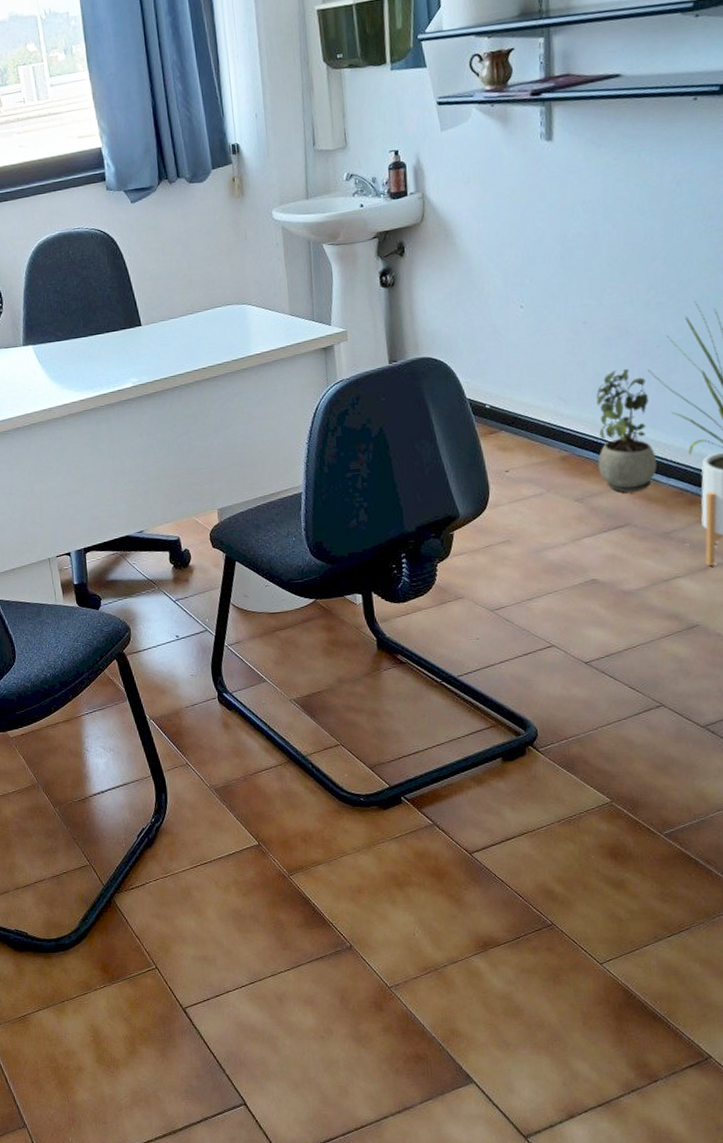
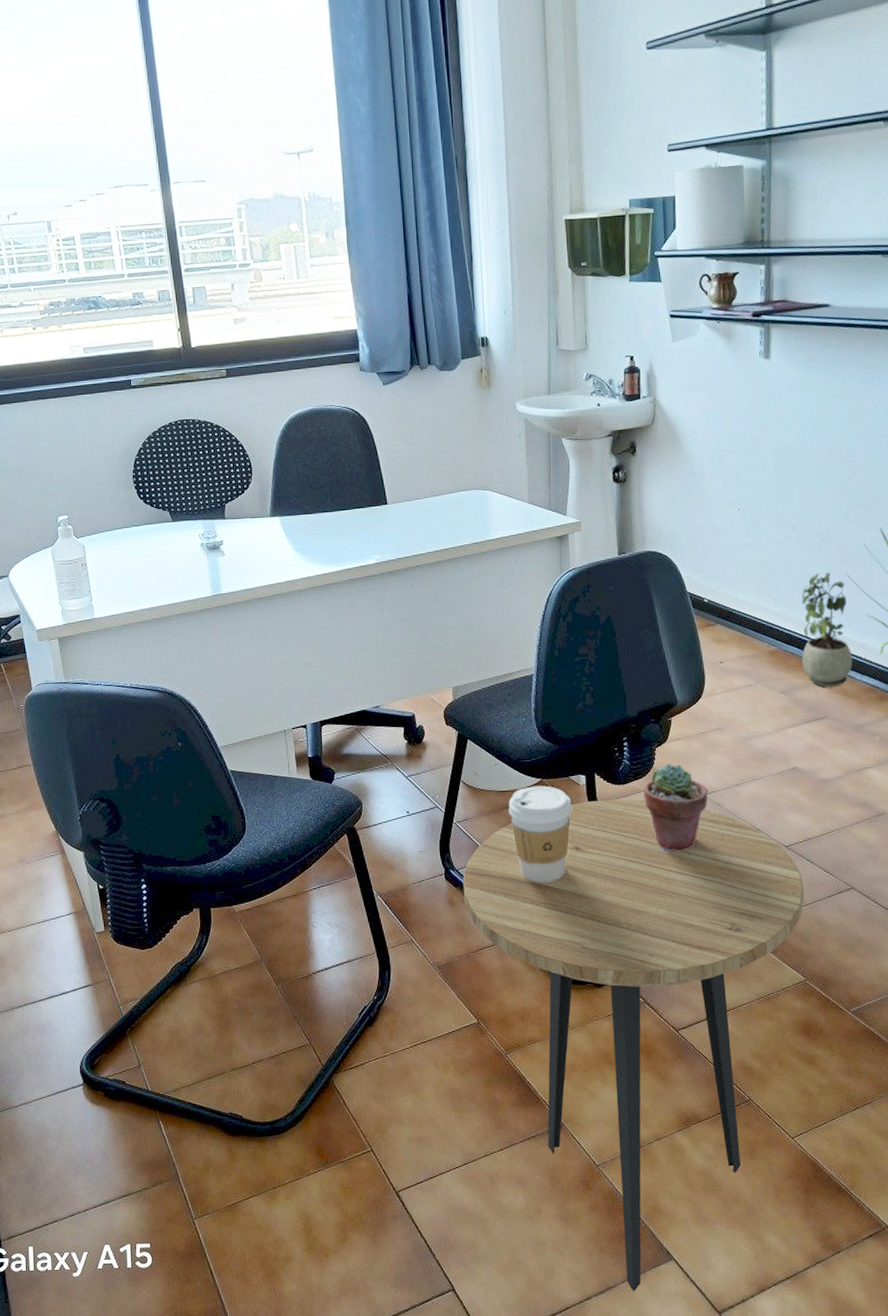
side table: none [236,617,608,1113] -> present [462,799,805,1292]
coffee cup: none [281,606,349,705] -> present [508,785,572,883]
potted succulent: none [425,579,497,671] -> present [643,764,708,852]

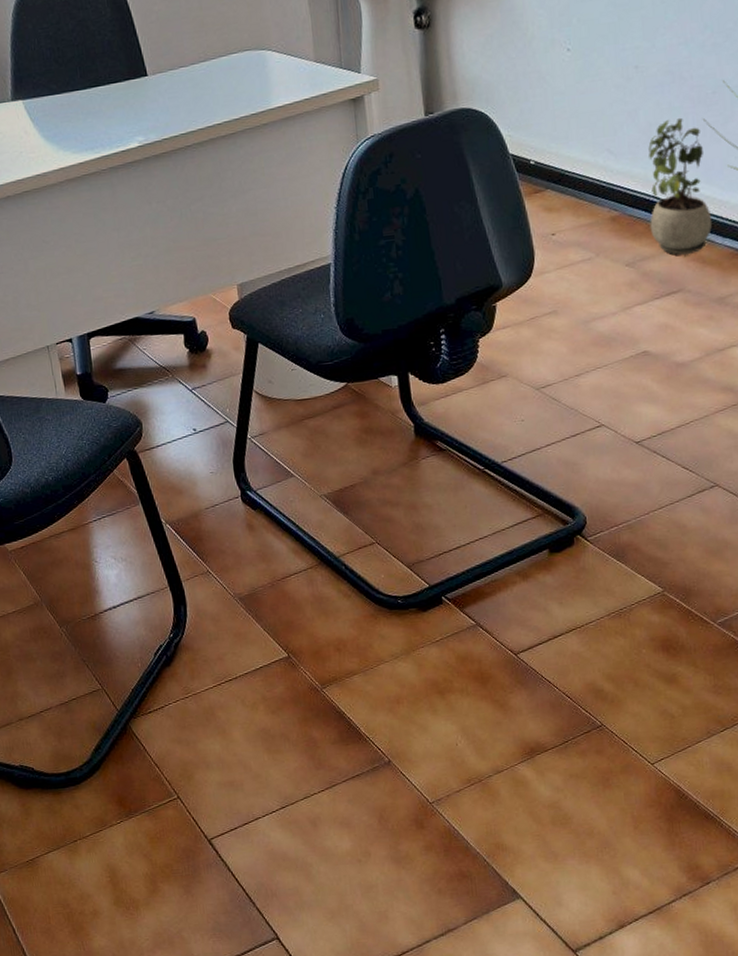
side table: present [462,799,805,1292] -> none [261,399,660,933]
coffee cup: present [508,785,572,883] -> none [309,390,384,500]
potted succulent: present [643,764,708,852] -> none [466,356,543,456]

